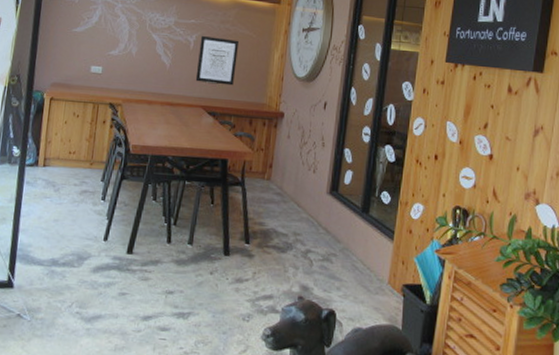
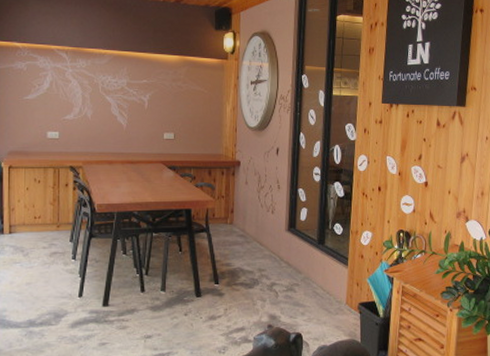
wall art: present [195,35,239,86] -> none [153,94,191,140]

